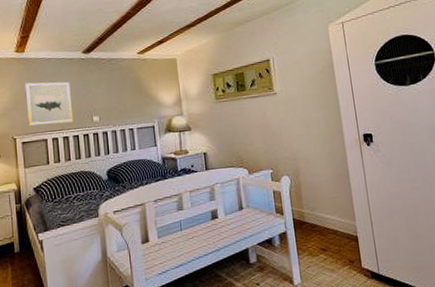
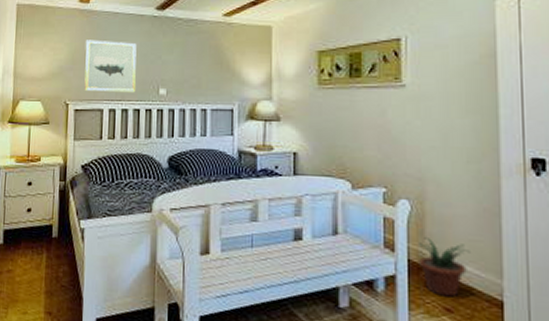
potted plant: none [299,200,333,241] -> present [419,236,470,297]

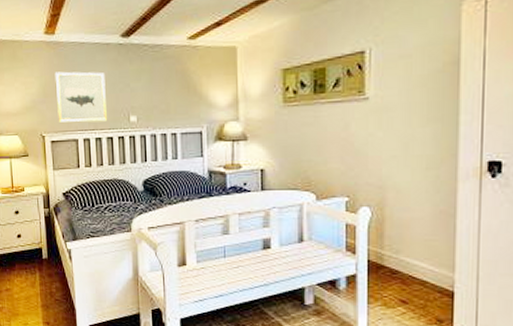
potted plant: present [419,236,470,297] -> none [378,238,426,291]

